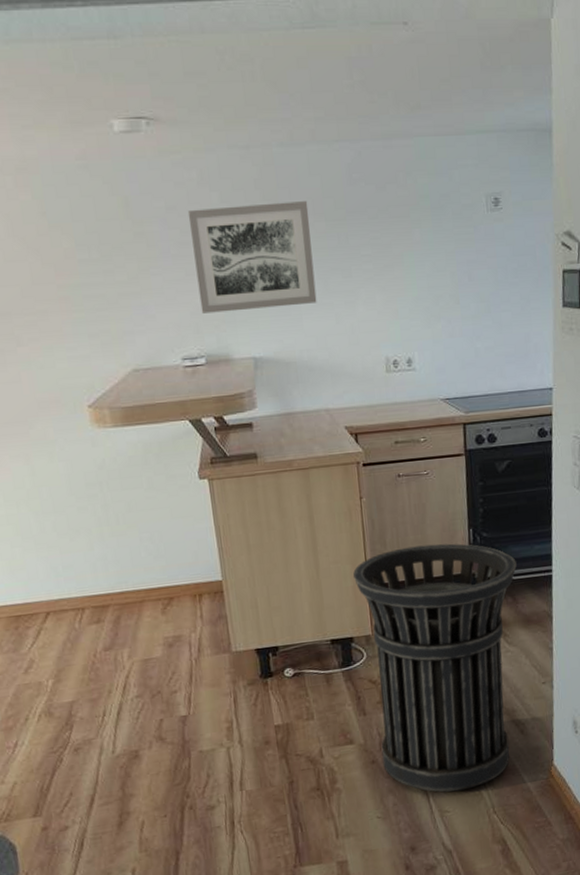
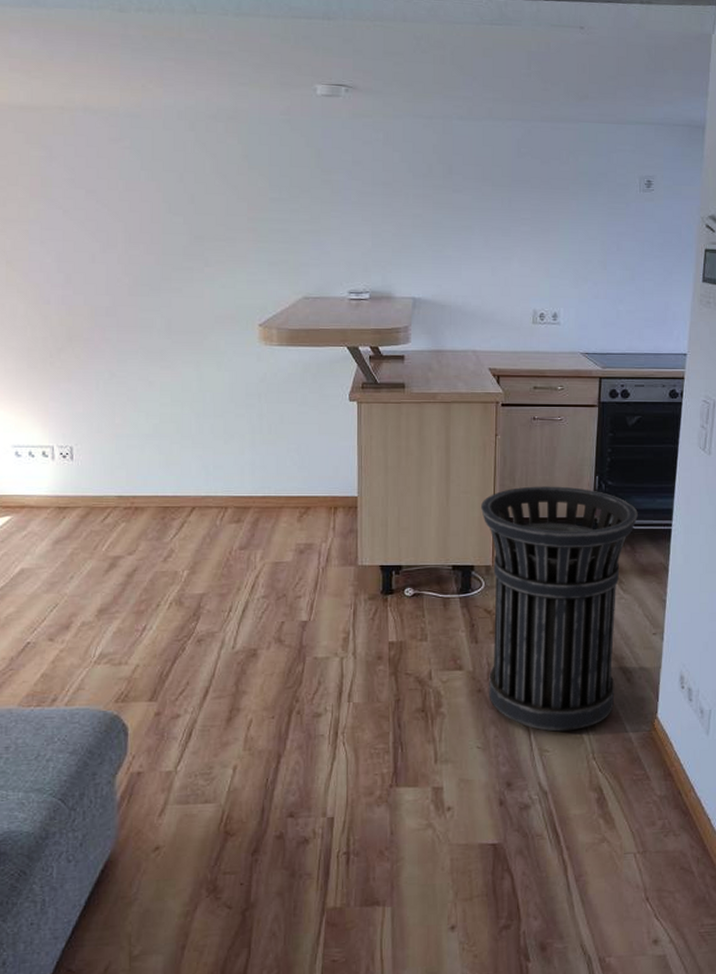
wall art: present [187,201,317,314] -> none [371,165,478,256]

